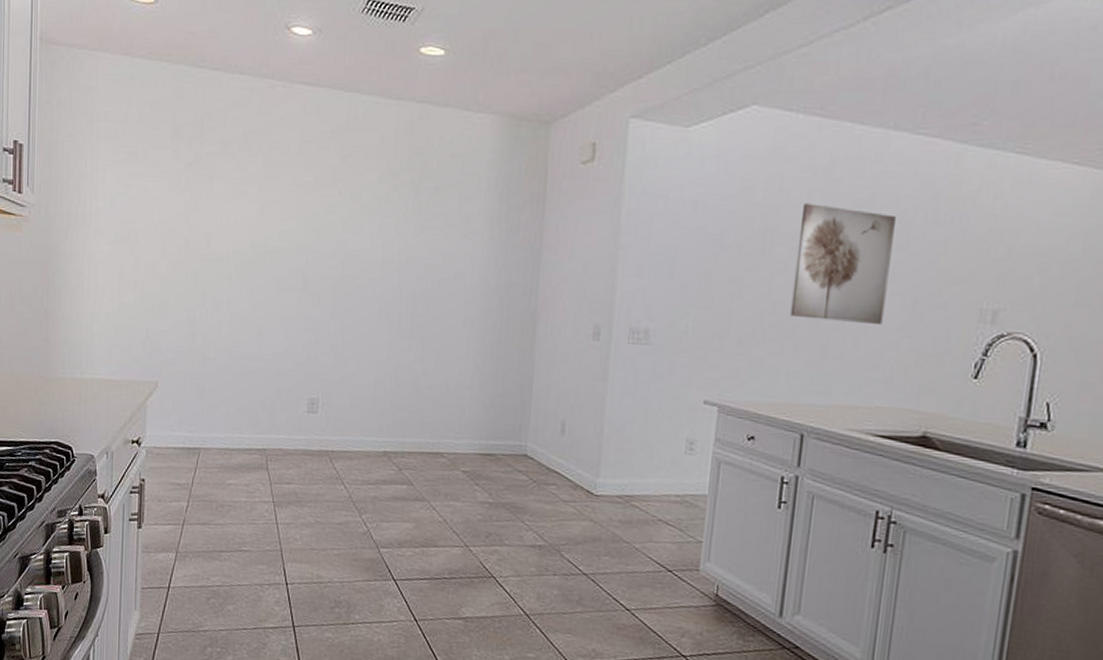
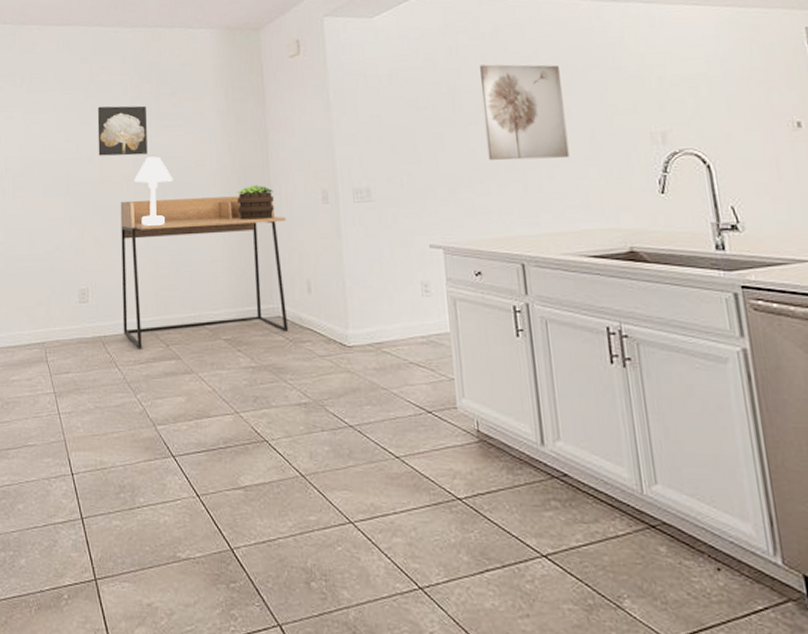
wall art: none [342,192,405,257] -> present [97,105,148,156]
desk: none [353,307,549,472] -> present [120,196,289,348]
lamp: none [380,260,427,340] -> present [133,156,173,226]
potted plant: none [496,309,539,349] -> present [237,185,274,220]

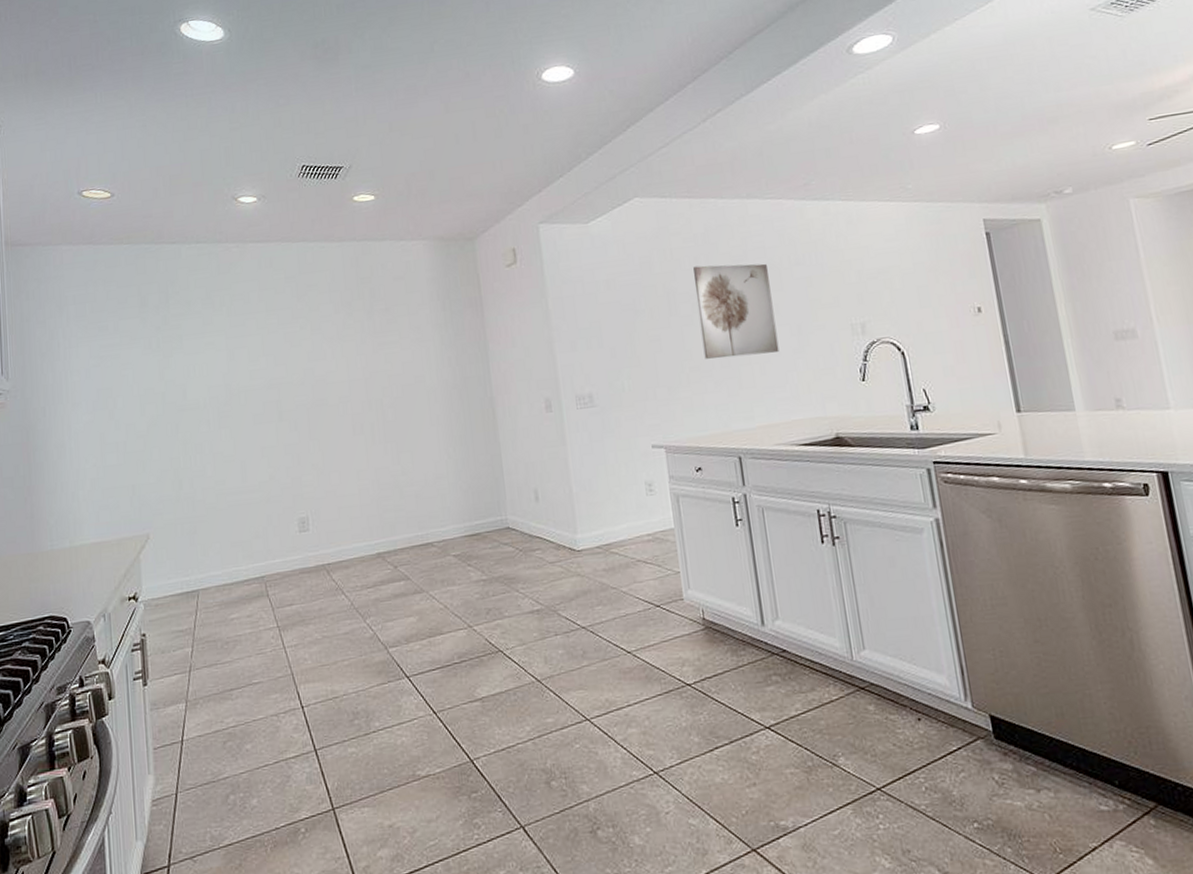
wall art: present [97,105,148,156] -> none [306,323,364,379]
desk: present [120,196,289,348] -> none [337,408,519,573]
lamp: present [133,156,173,226] -> none [350,375,393,447]
potted plant: present [237,185,274,220] -> none [459,398,498,434]

